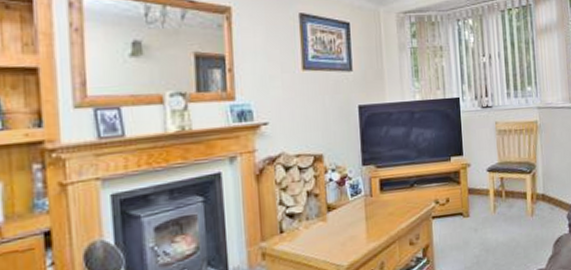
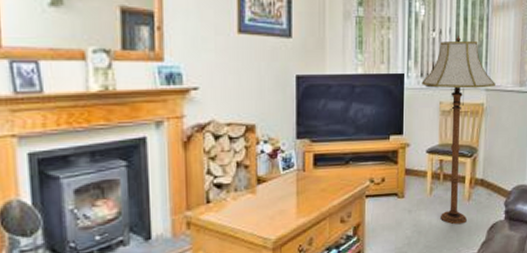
floor lamp: none [476,59,547,241] -> present [422,36,495,225]

